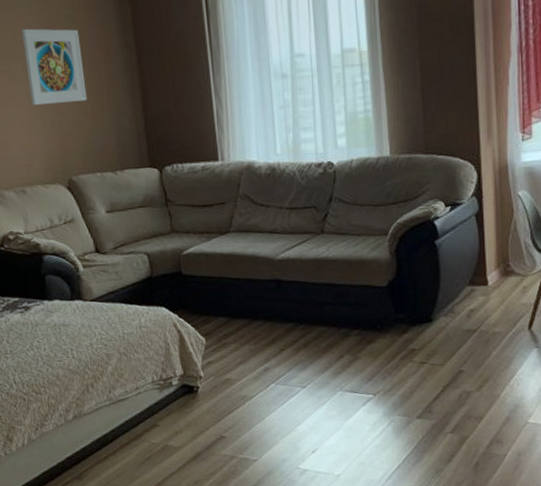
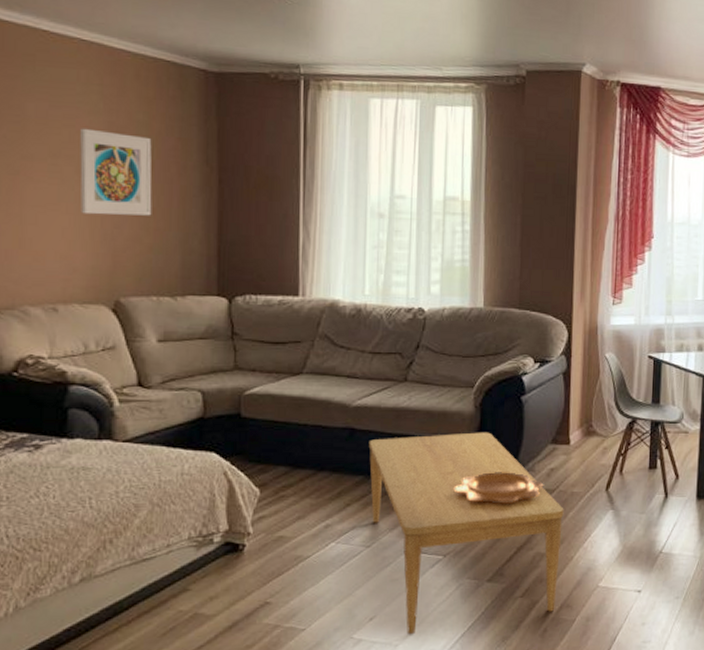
coffee table: none [294,277,487,467] -> present [368,432,564,635]
decorative bowl: none [378,314,465,344] -> present [455,472,544,503]

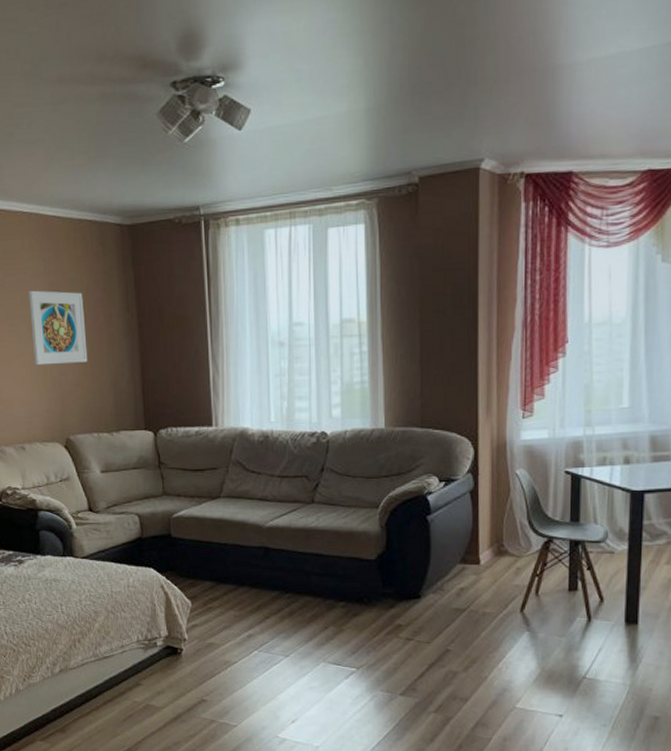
coffee table: present [368,432,564,635] -> none [282,551,476,739]
decorative bowl: present [455,472,544,503] -> none [364,590,454,620]

